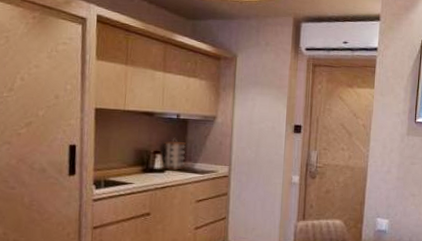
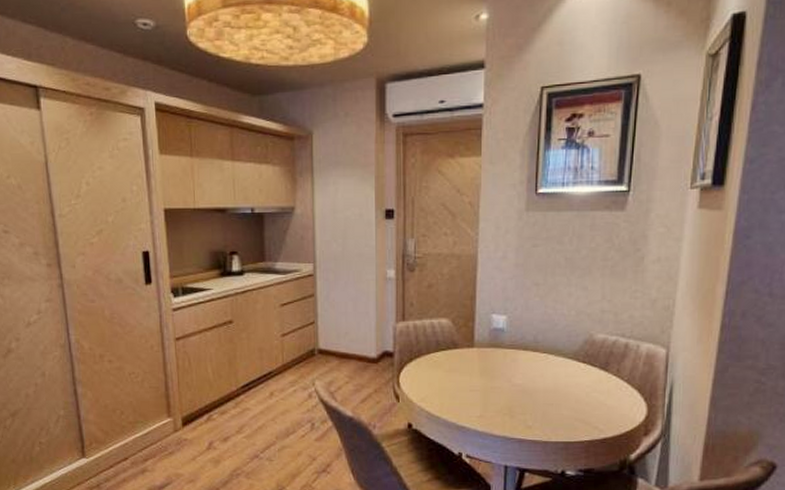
spice rack: present [162,137,187,171] -> none [238,235,265,273]

